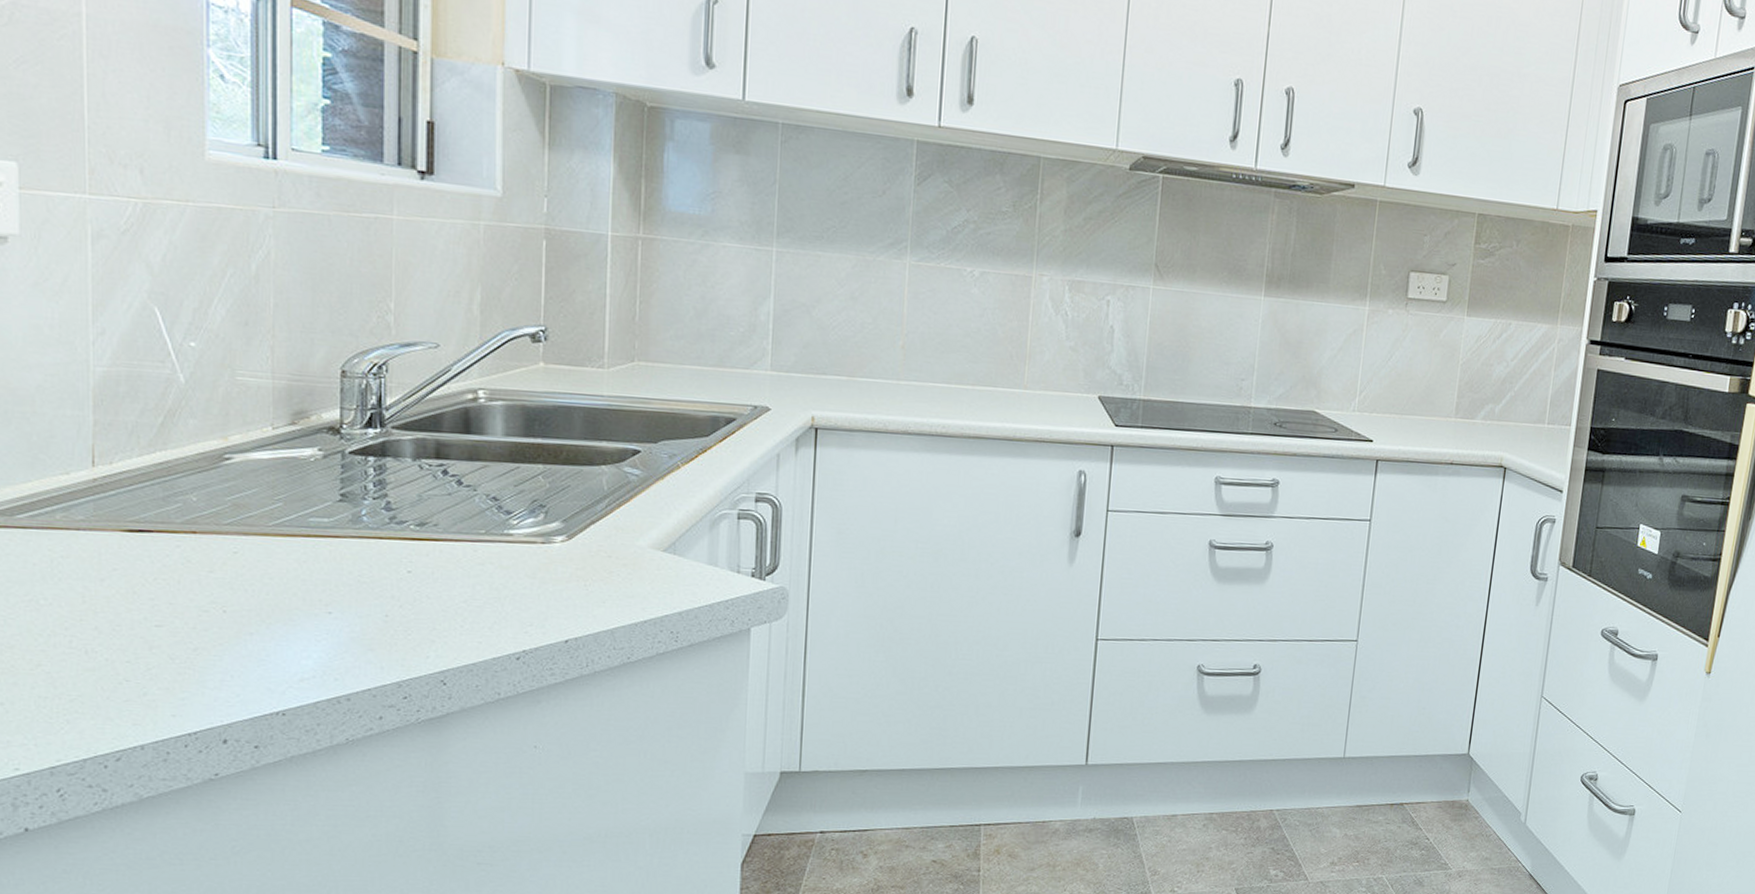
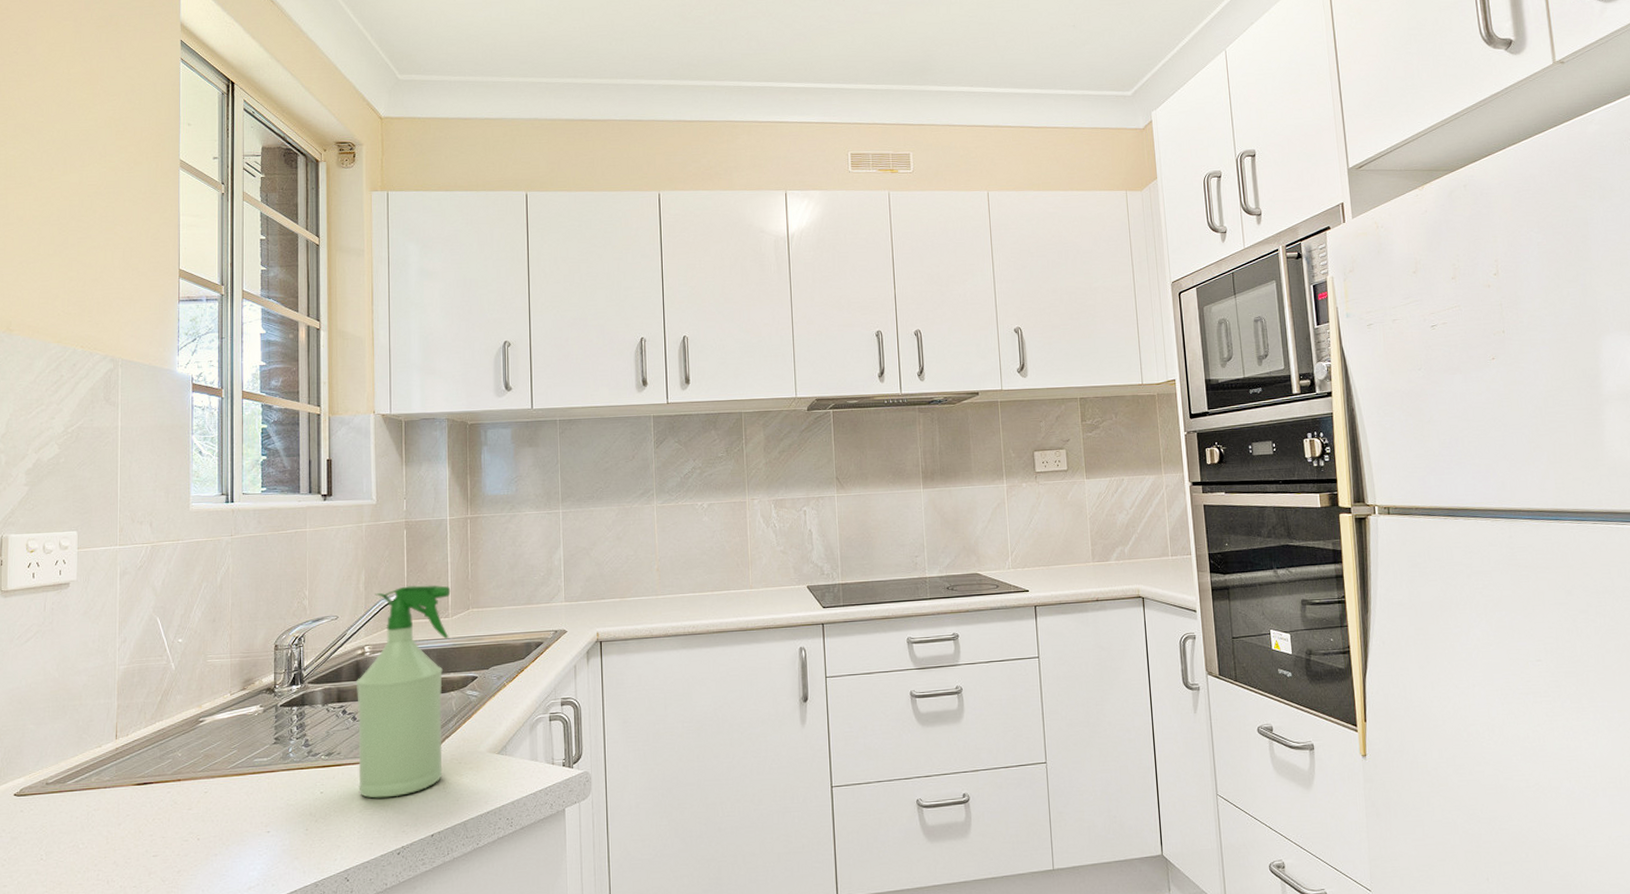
spray bottle: none [463,317,609,589] -> present [355,585,451,798]

